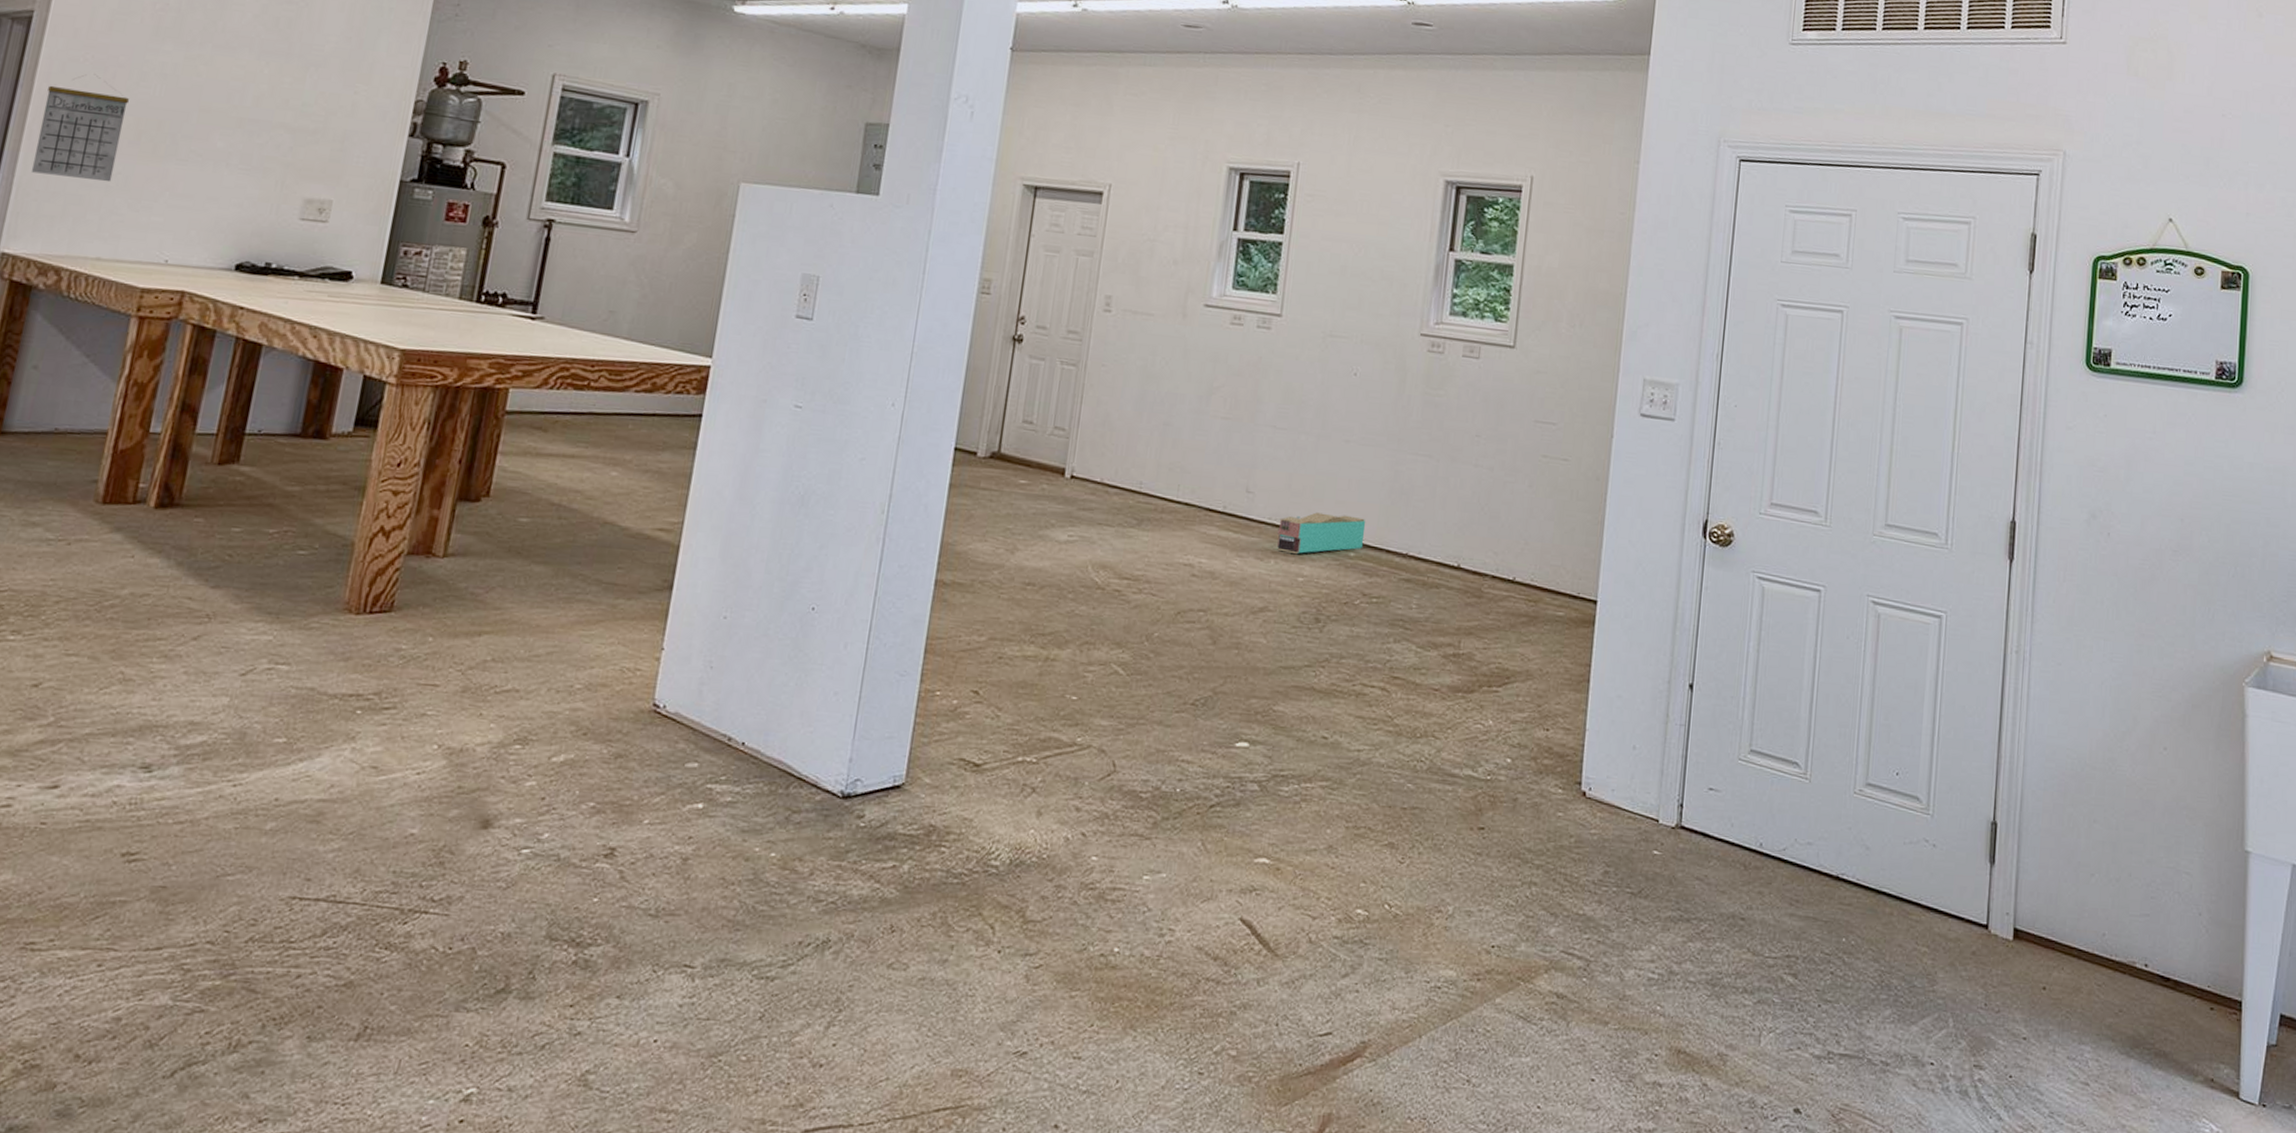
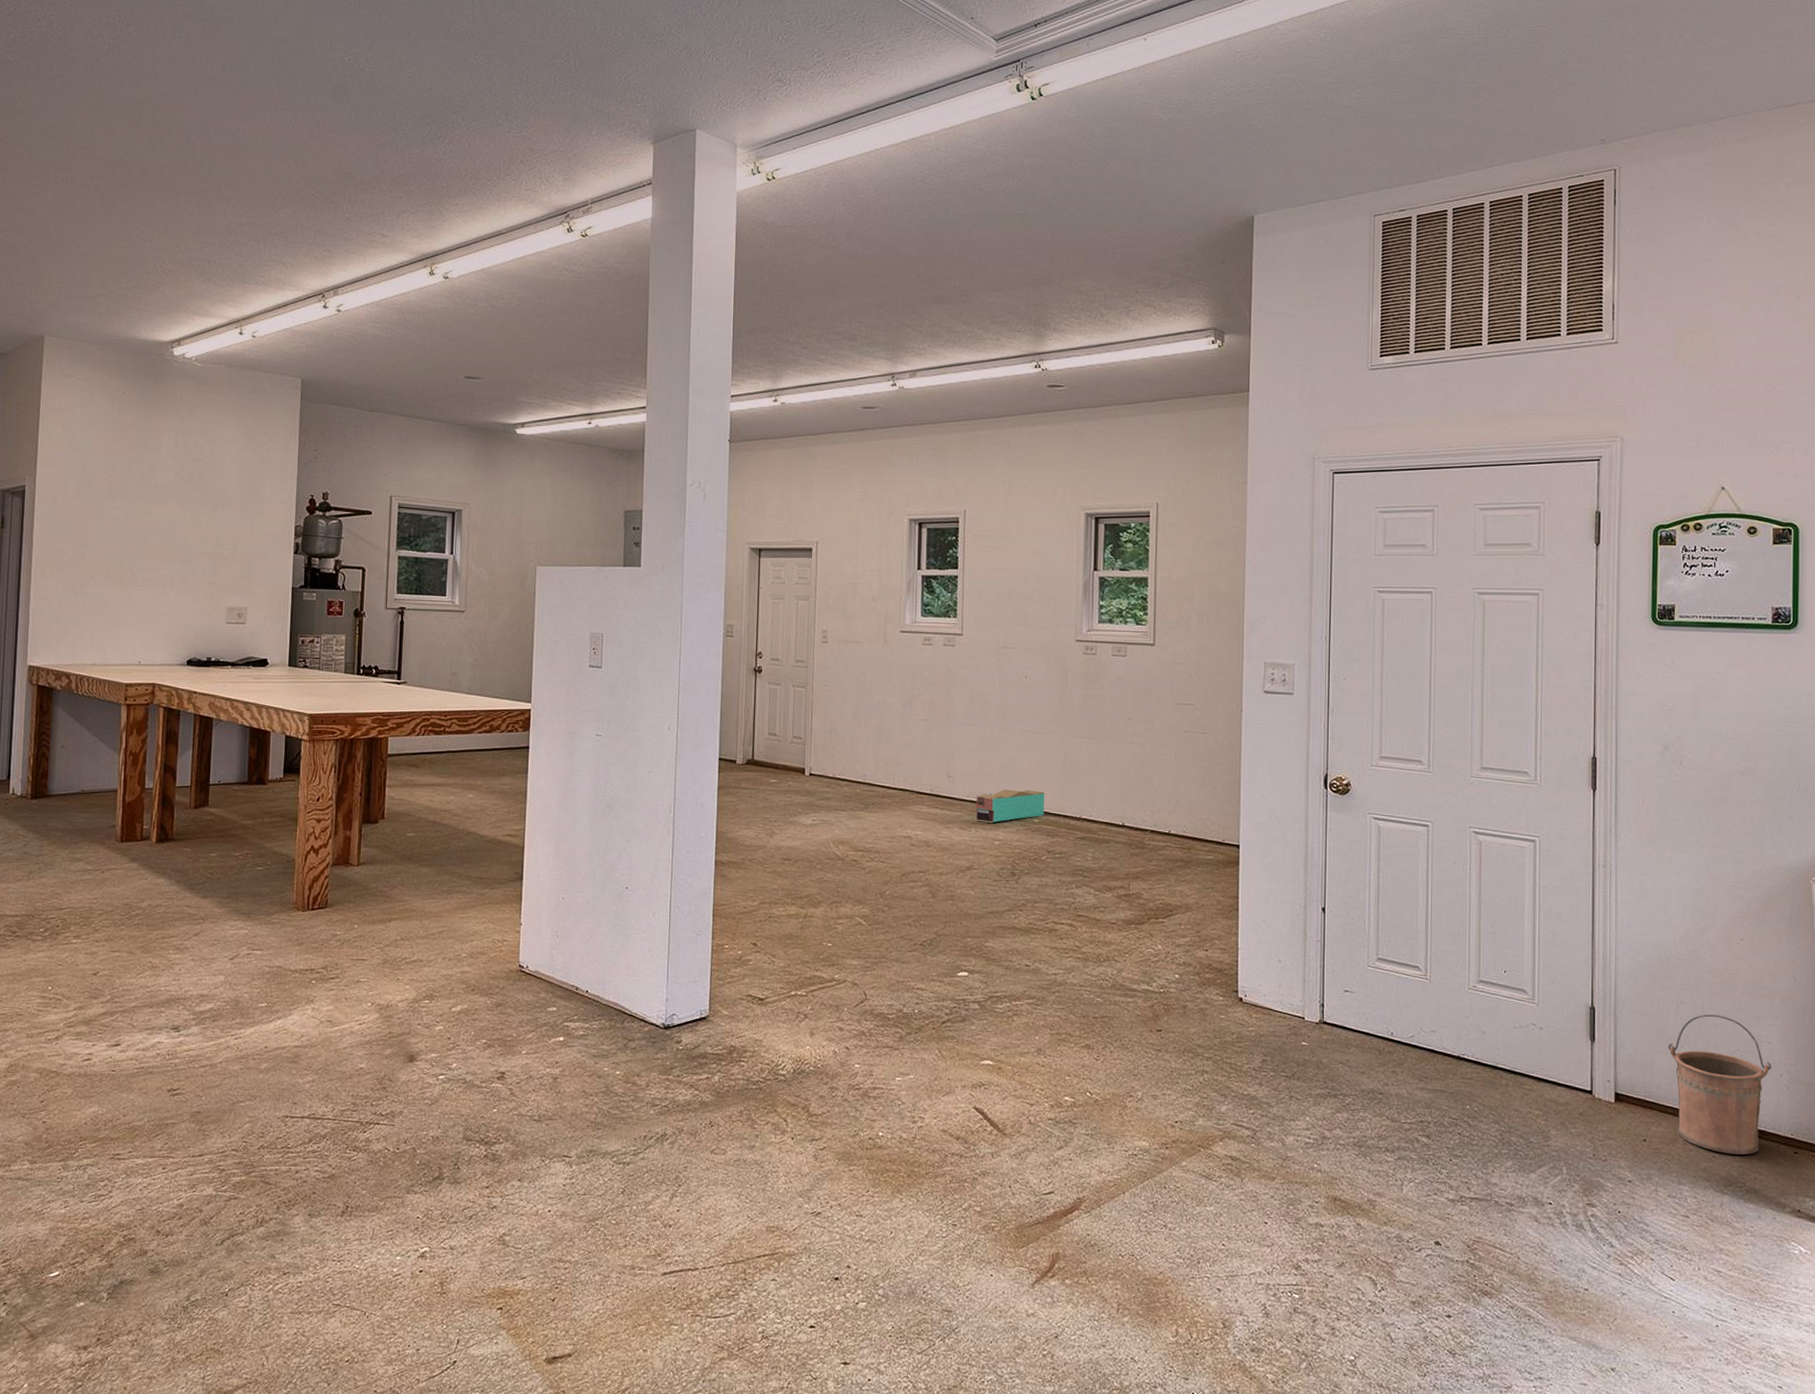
calendar: present [31,74,129,182] -> none [40,528,98,608]
bucket: none [2076,836,2190,1010] -> present [1667,1014,1772,1155]

